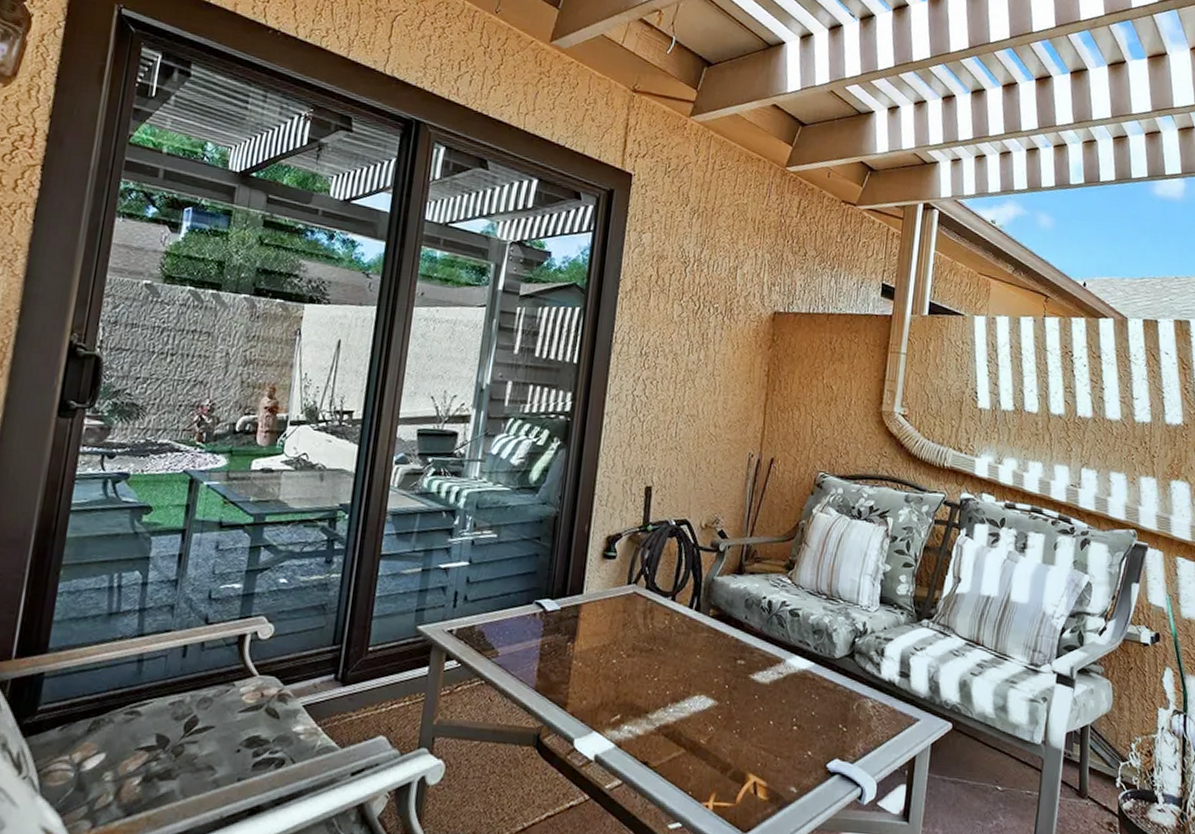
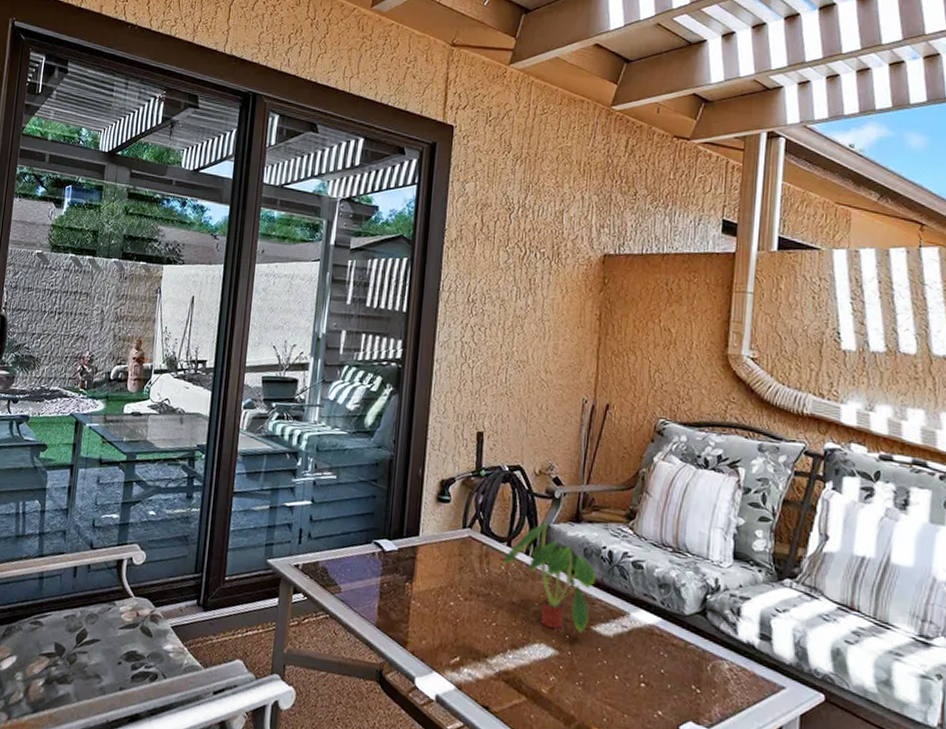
plant: none [666,576,756,683] -> present [503,523,596,633]

